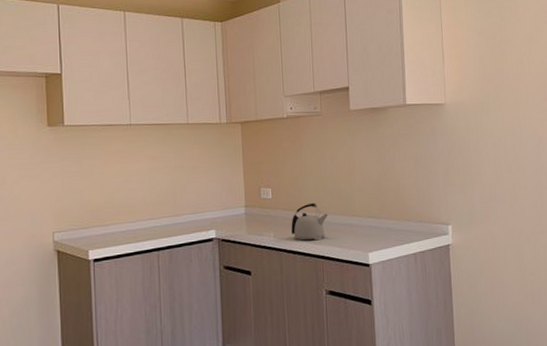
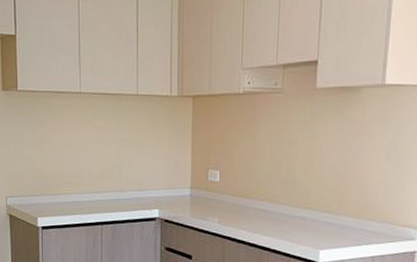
kettle: present [291,202,328,241] -> none [237,190,278,231]

